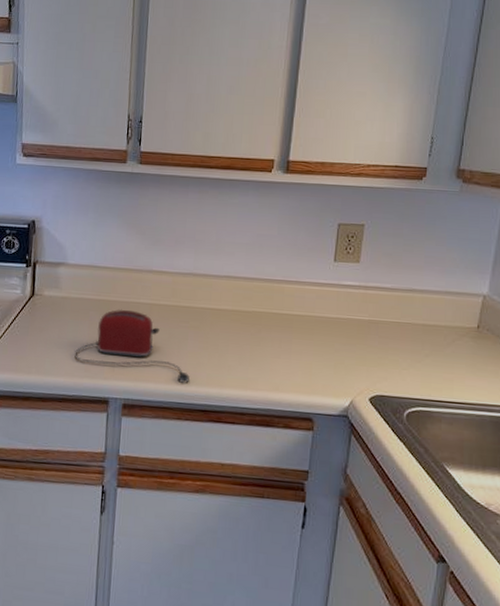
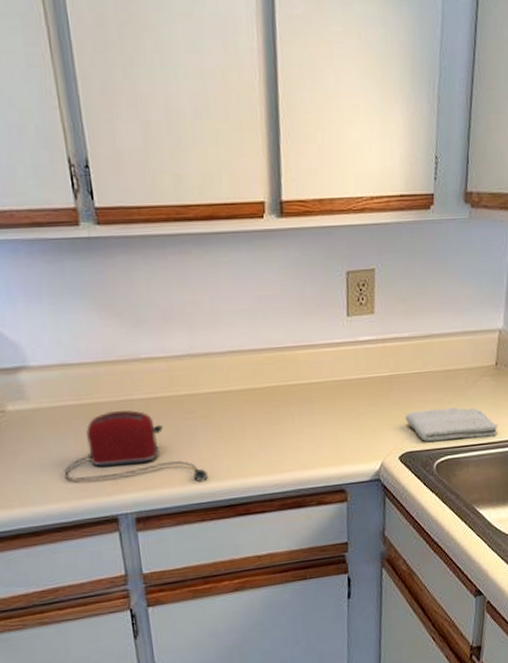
washcloth: none [379,357,476,398] -> present [404,406,498,442]

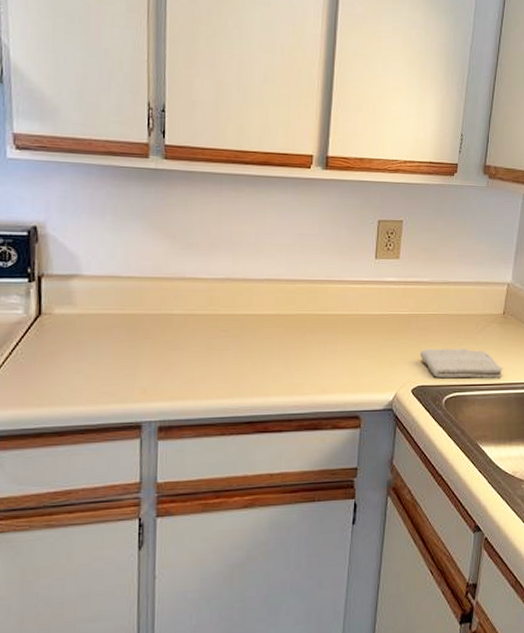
toaster: present [64,410,208,482] -> none [97,322,232,396]

